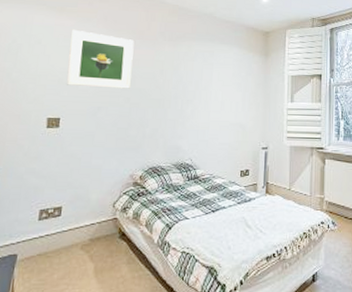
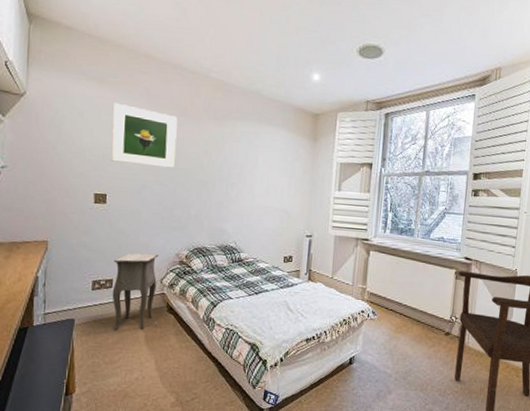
side table: none [60,176,112,264] -> present [112,253,159,331]

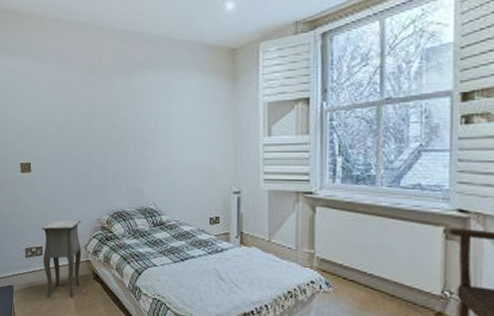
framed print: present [111,102,178,168] -> none [30,71,88,131]

